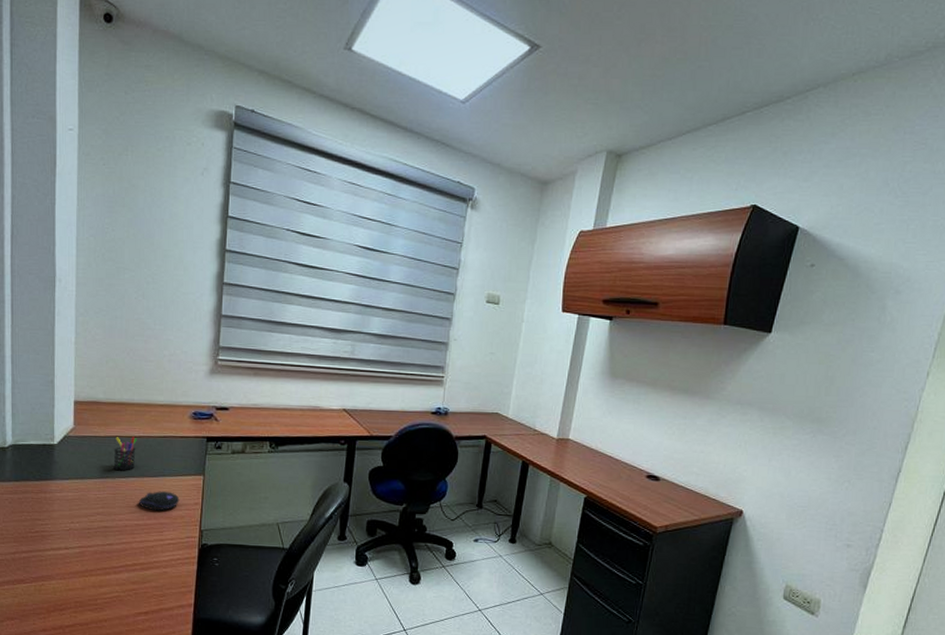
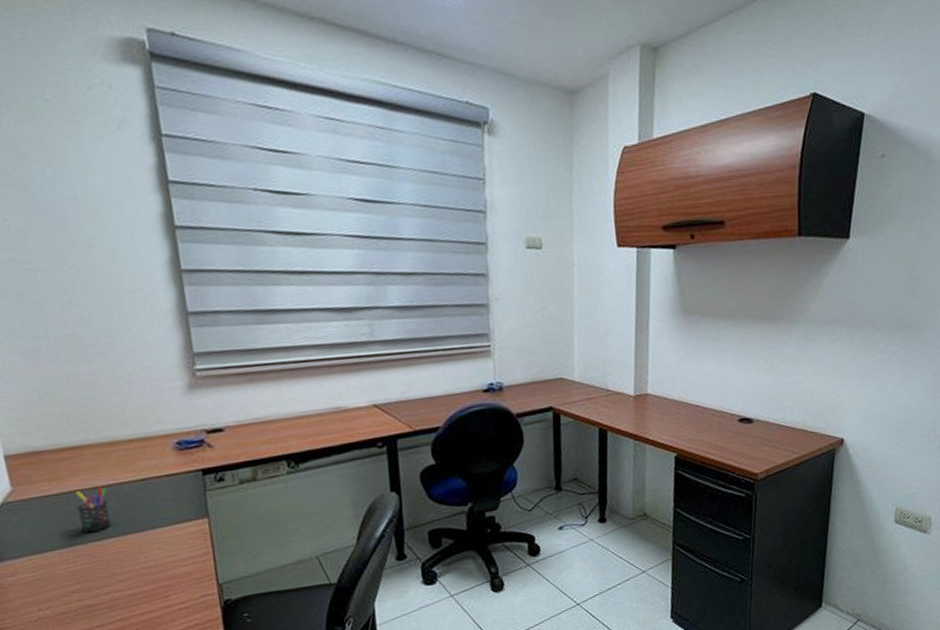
computer mouse: present [138,490,180,512] -> none [126,545,183,574]

